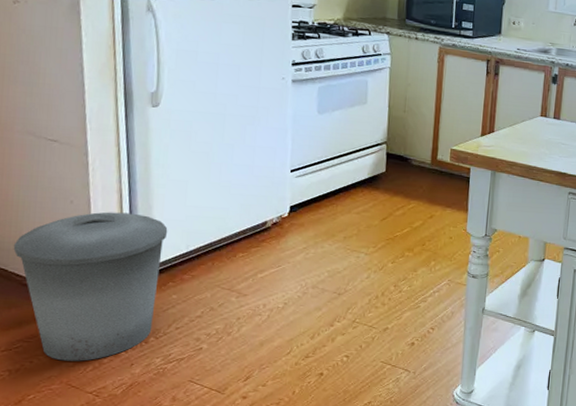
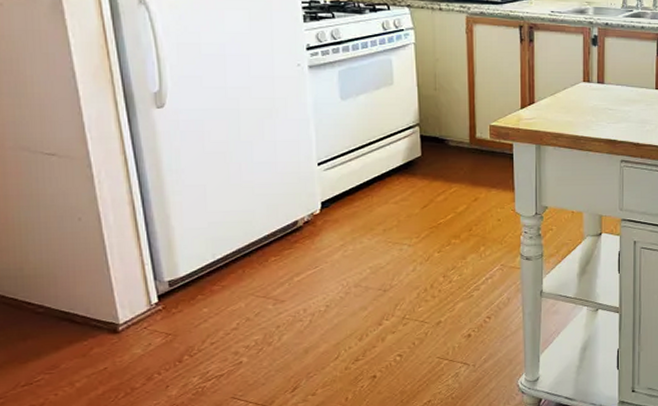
trash can: present [13,211,168,361] -> none [20,225,190,390]

